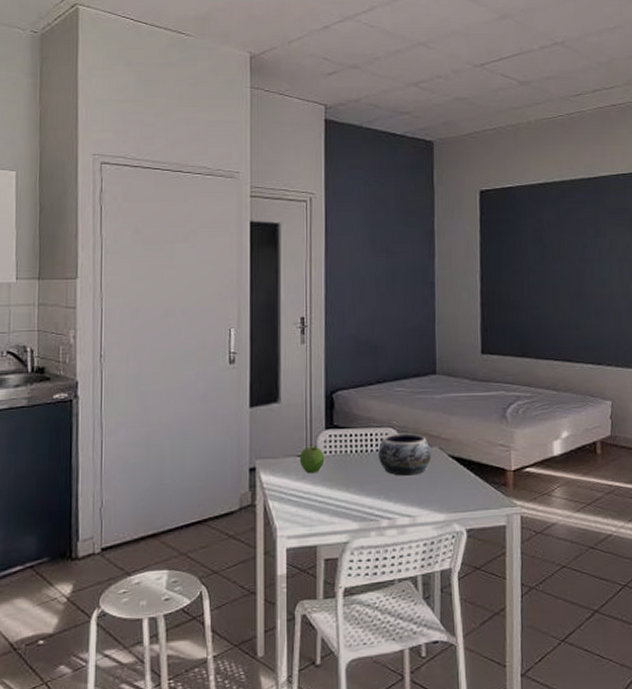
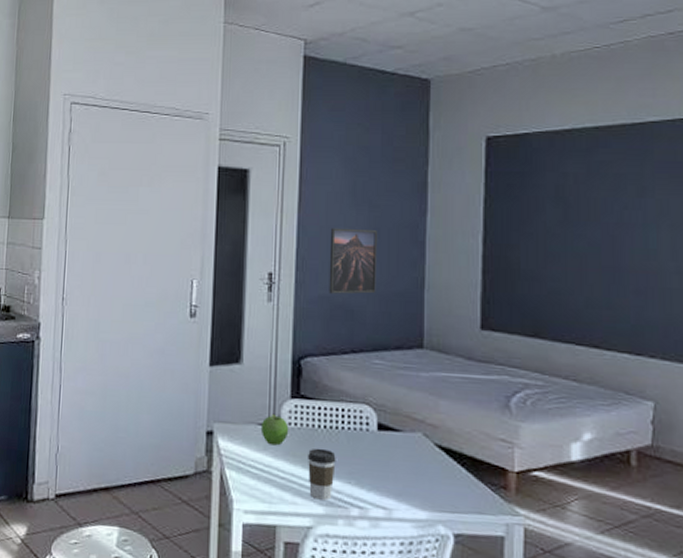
coffee cup: none [343,471,367,517] -> present [308,448,336,501]
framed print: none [354,273,395,333] -> present [329,227,377,294]
decorative bowl: present [378,433,432,476] -> none [350,411,414,463]

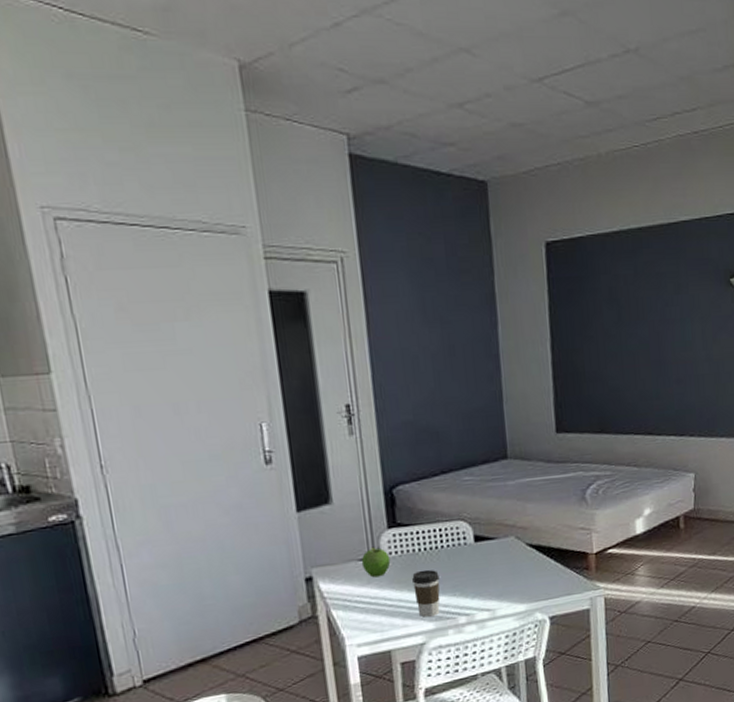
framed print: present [329,227,377,294] -> none [405,347,458,418]

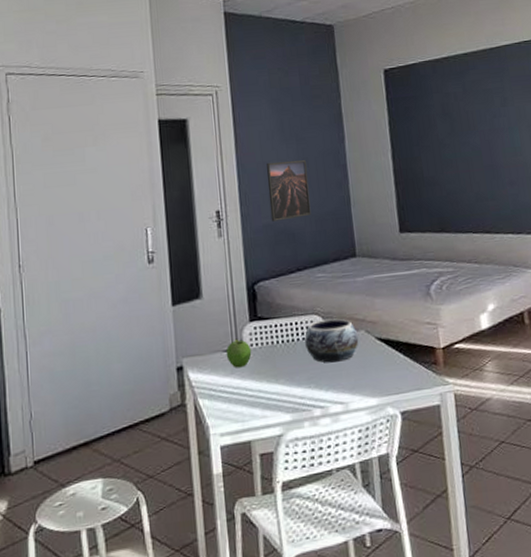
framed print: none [405,347,458,418] -> present [266,160,311,222]
coffee cup: present [412,569,440,618] -> none [271,361,297,409]
decorative bowl: none [449,524,508,570] -> present [304,318,359,363]

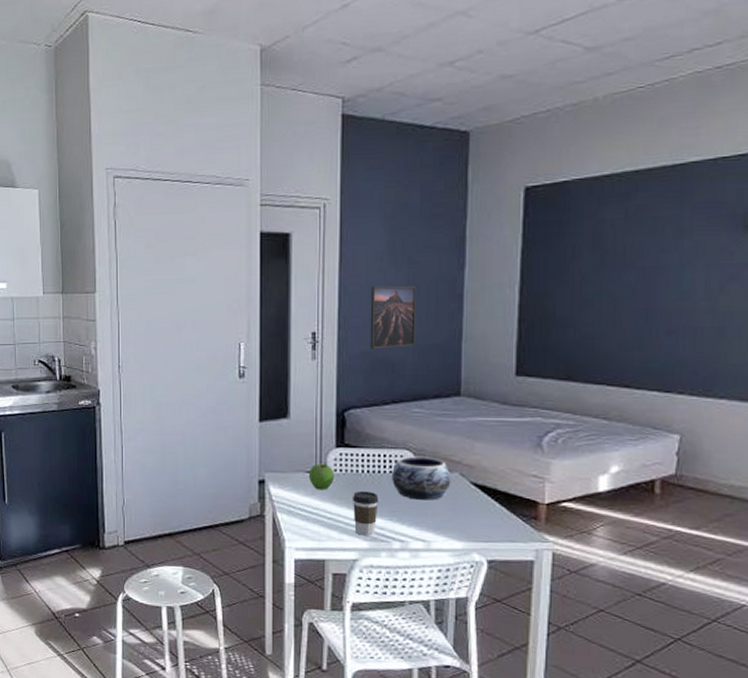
coffee cup: none [271,361,297,409] -> present [353,490,379,536]

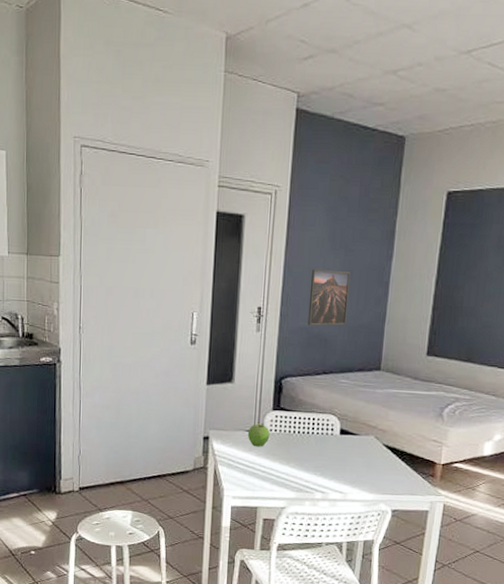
coffee cup: present [353,490,379,536] -> none [284,448,306,488]
decorative bowl: present [392,456,451,500] -> none [318,420,368,459]

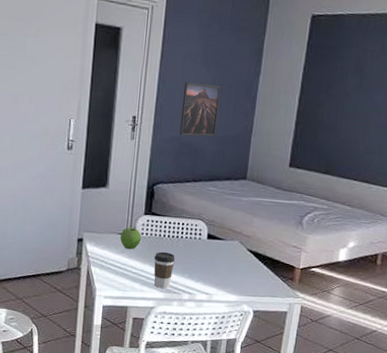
coffee cup: none [284,448,306,488] -> present [153,251,175,289]

